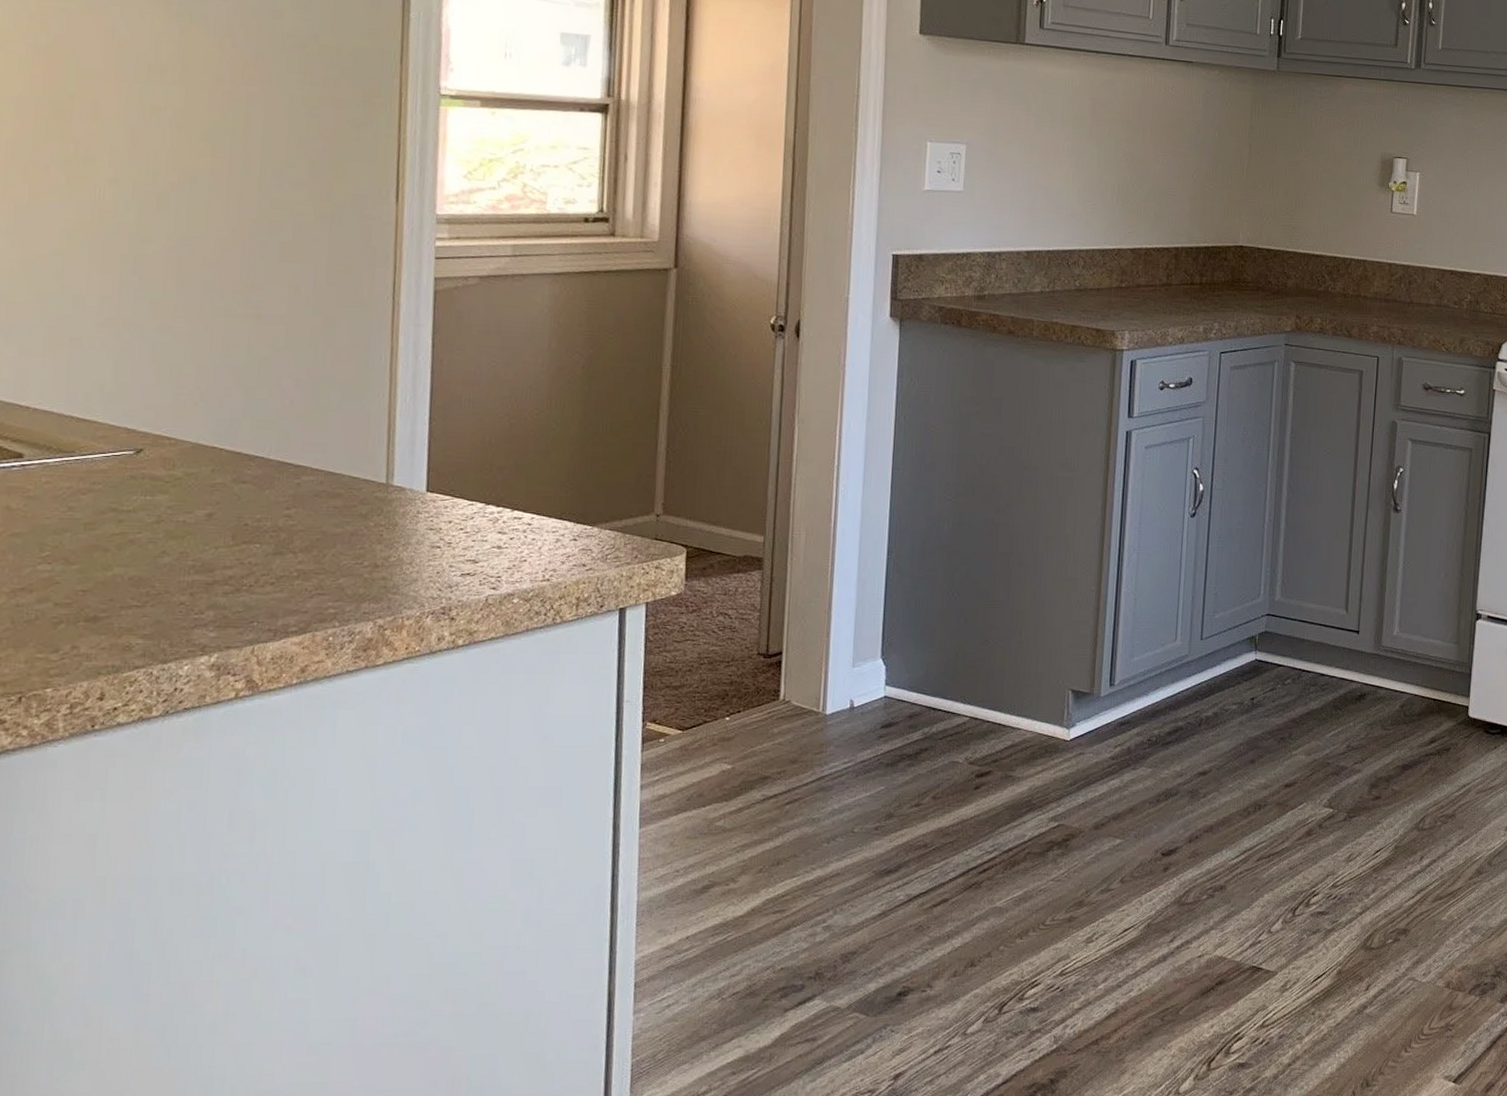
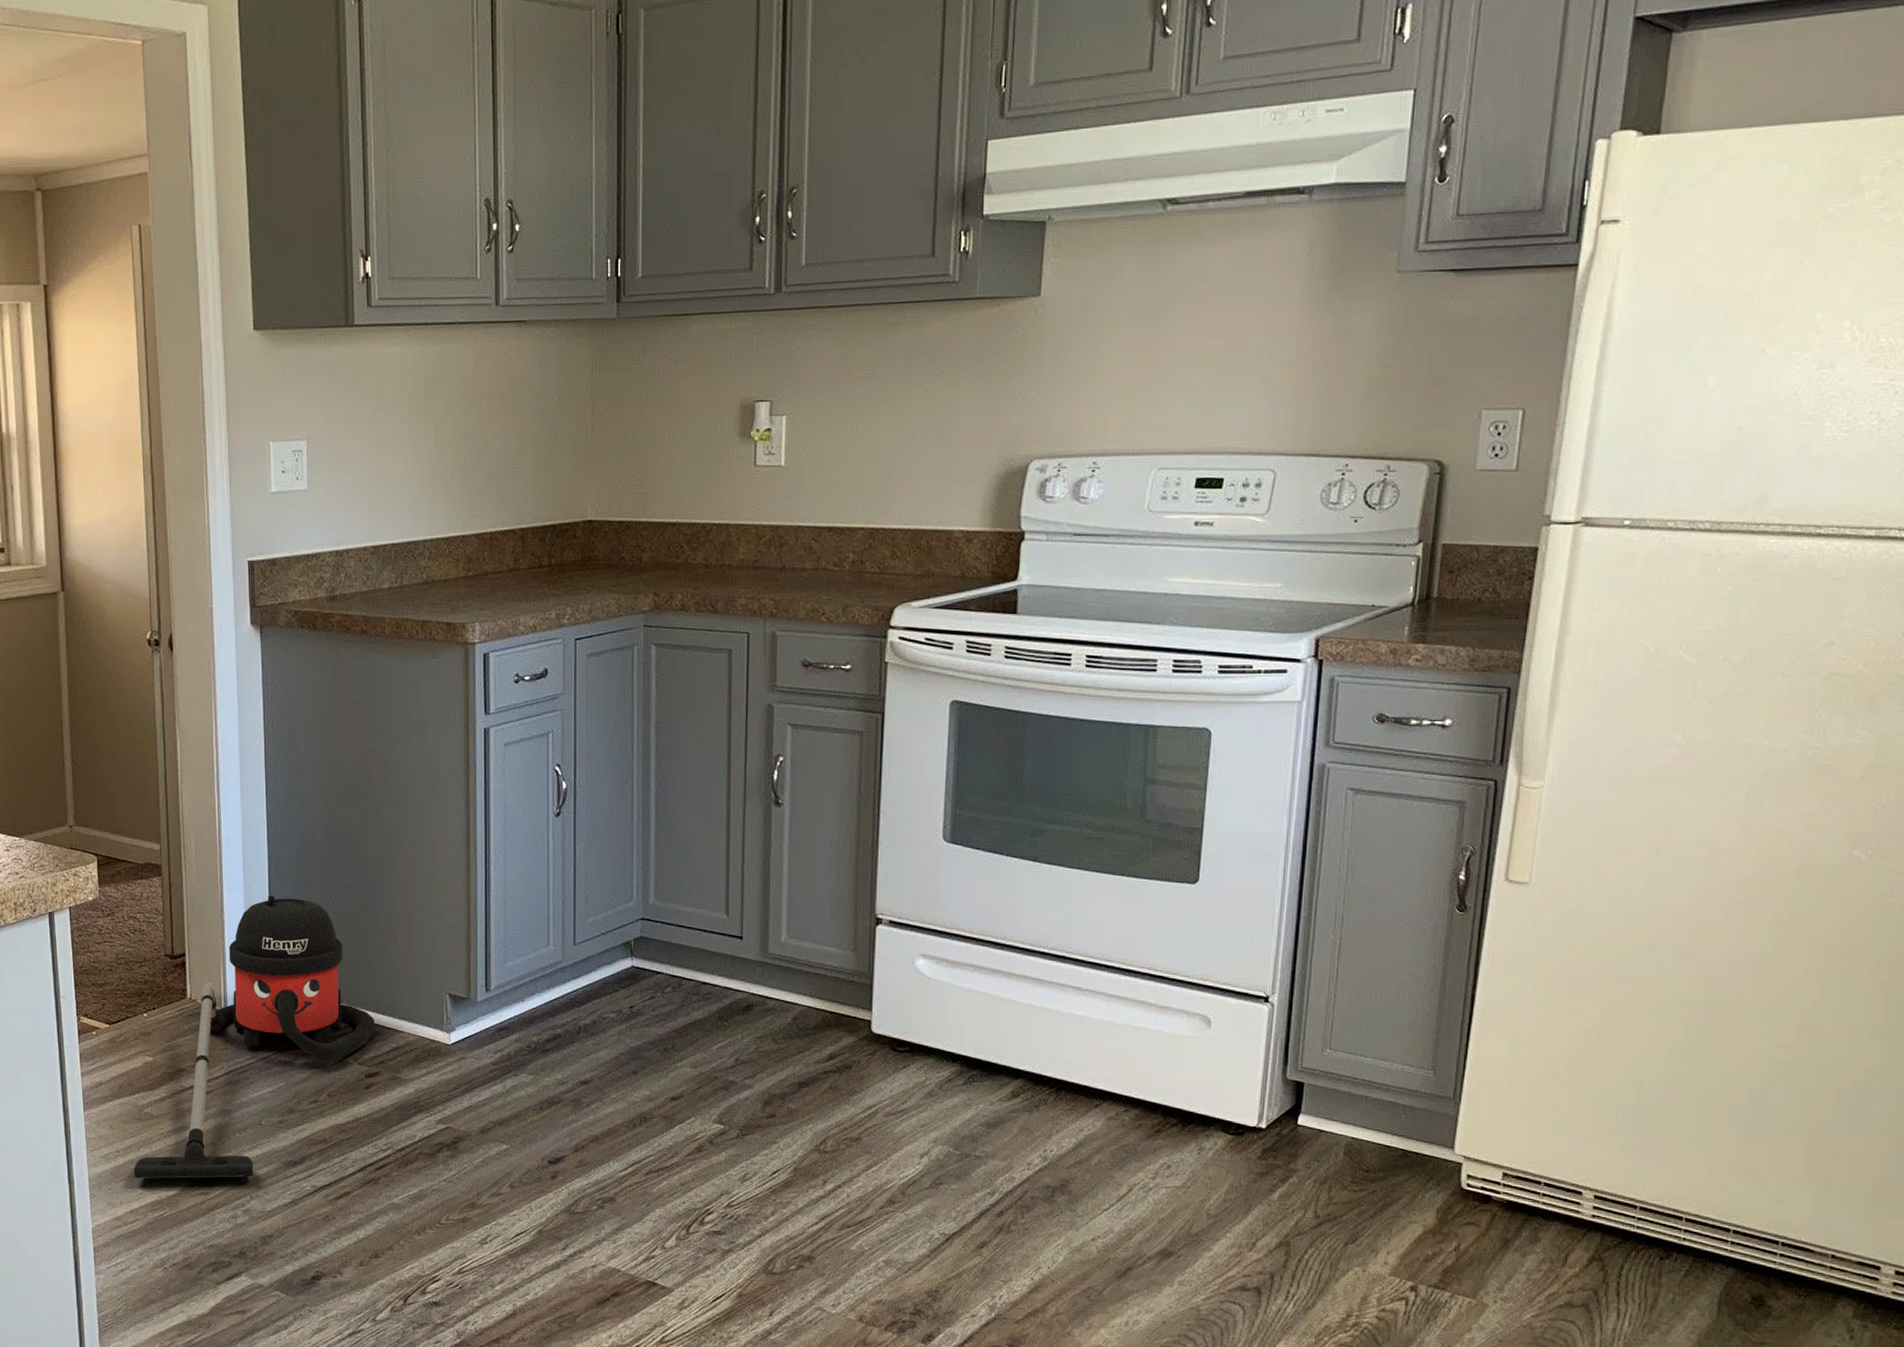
vacuum cleaner: none [695,591,991,900] -> present [134,895,376,1179]

